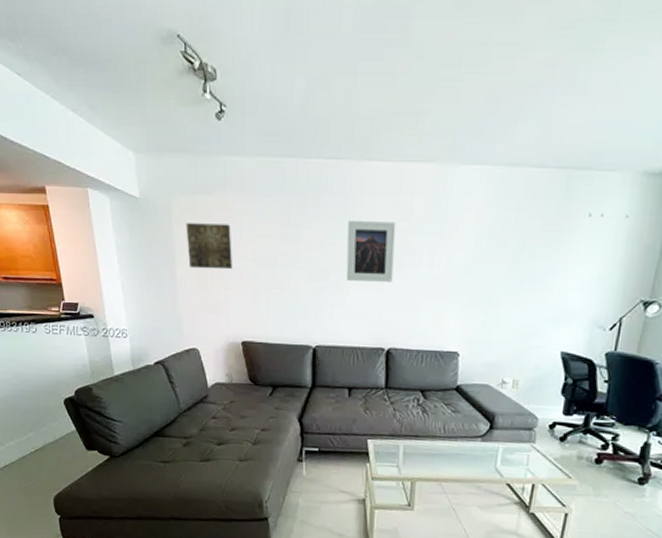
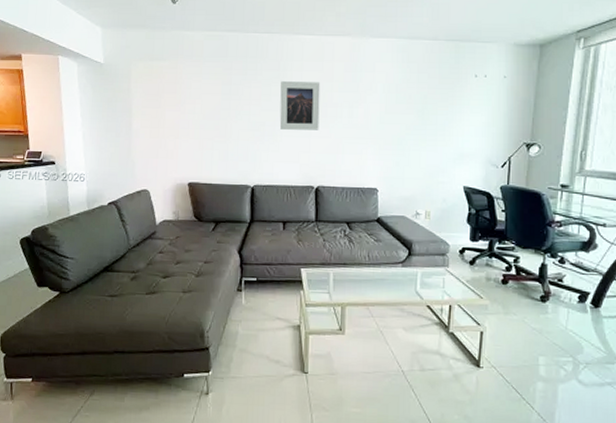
wall art: present [186,223,233,270] -> none [142,83,183,122]

